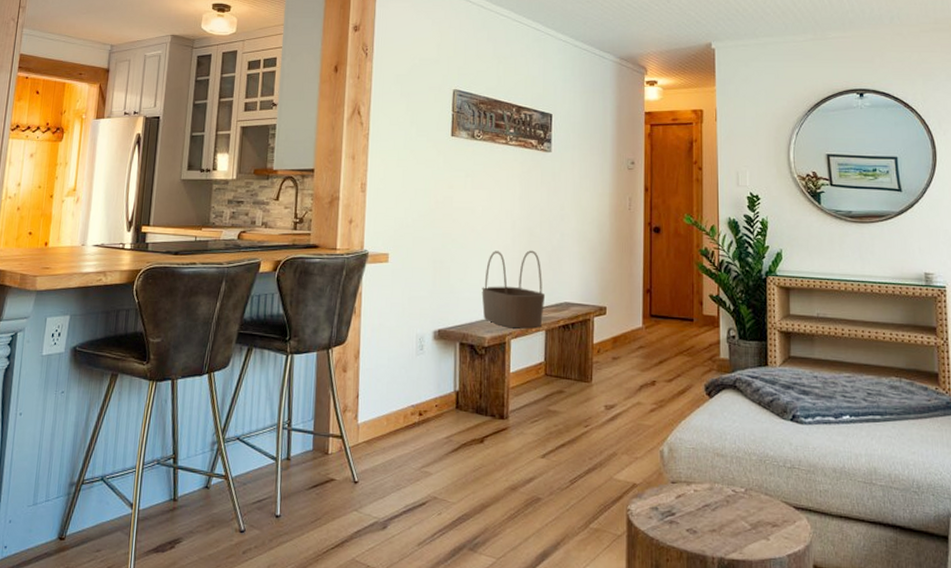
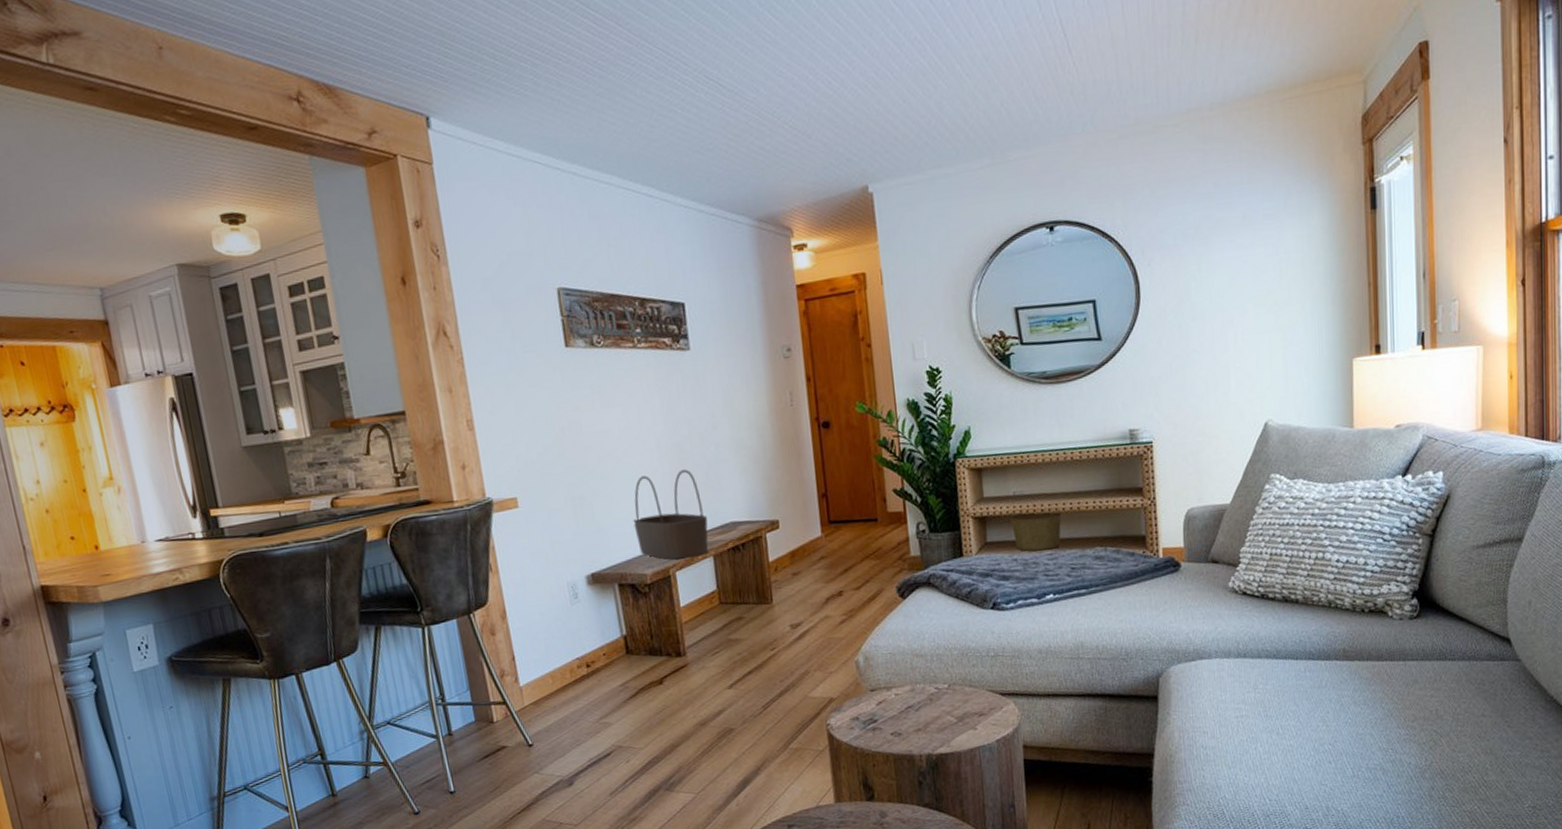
basket: none [812,332,860,372] -> present [1009,510,1062,552]

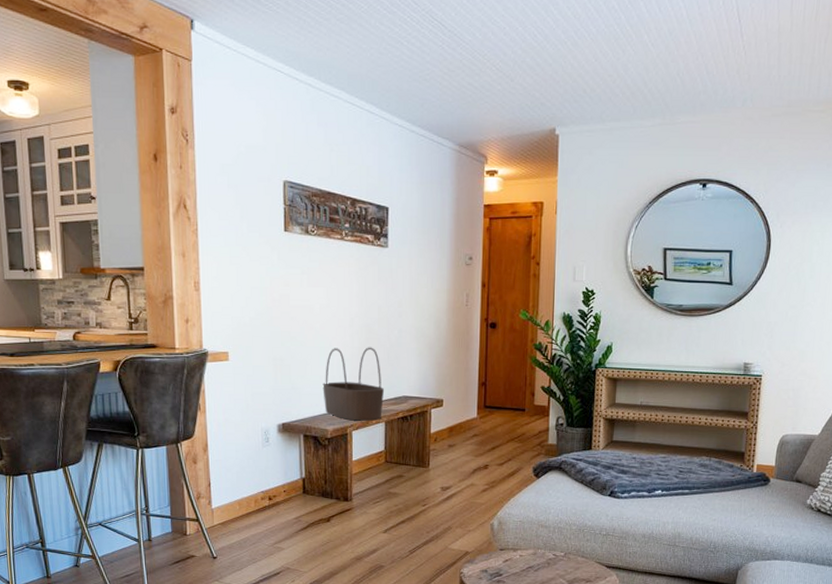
basket: present [1009,510,1062,552] -> none [634,418,678,453]

